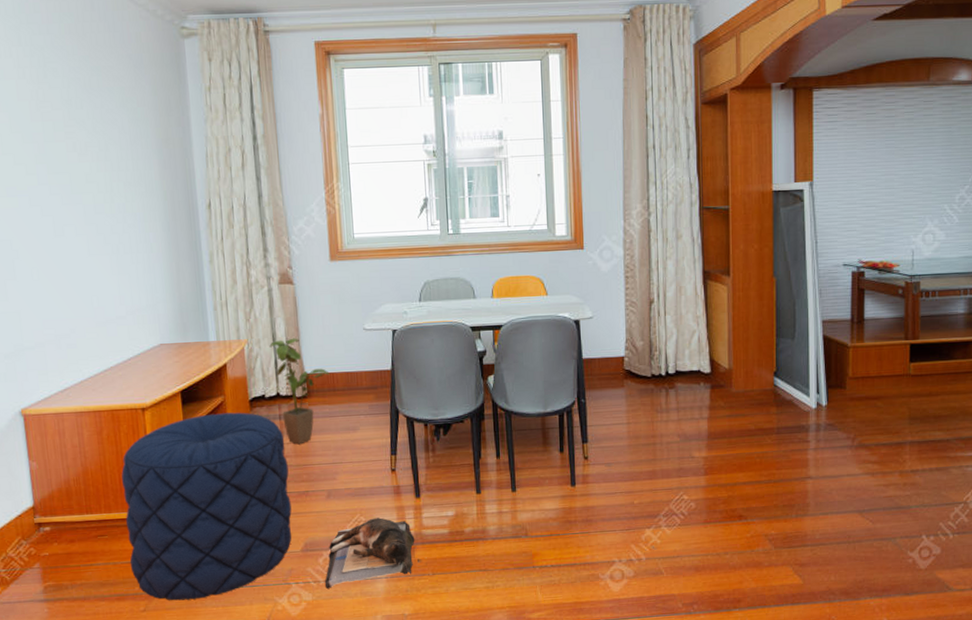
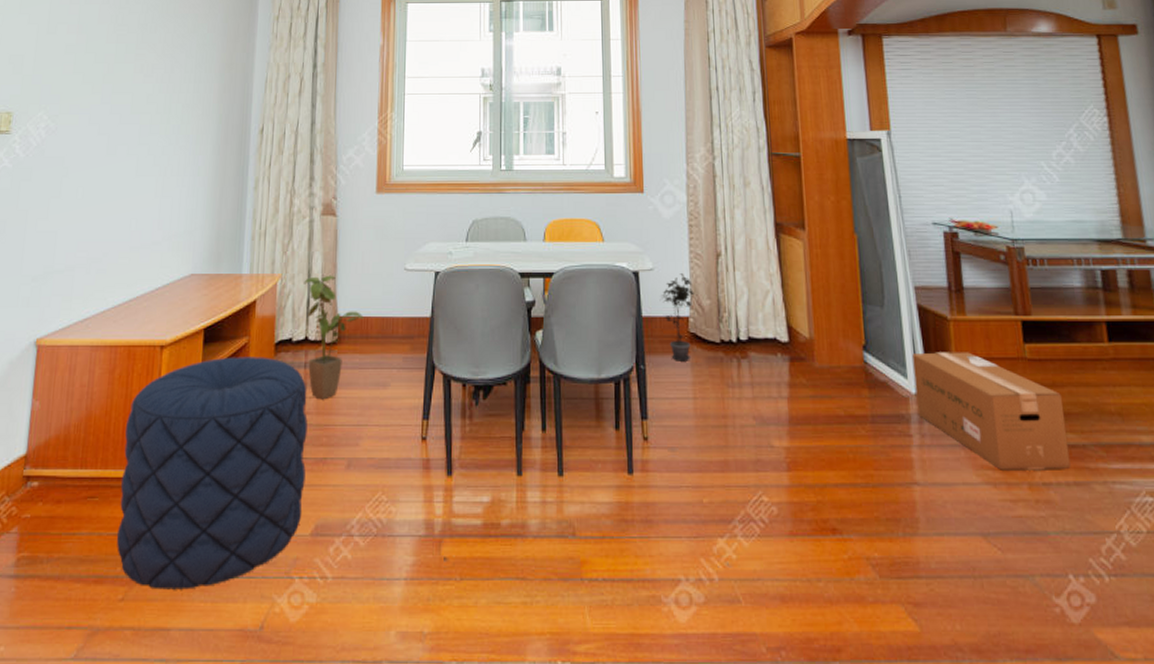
cat: present [325,517,415,589] -> none [334,498,443,588]
potted plant: none [599,320,630,394] -> present [661,273,696,361]
box: none [816,372,936,463] -> present [912,352,1071,470]

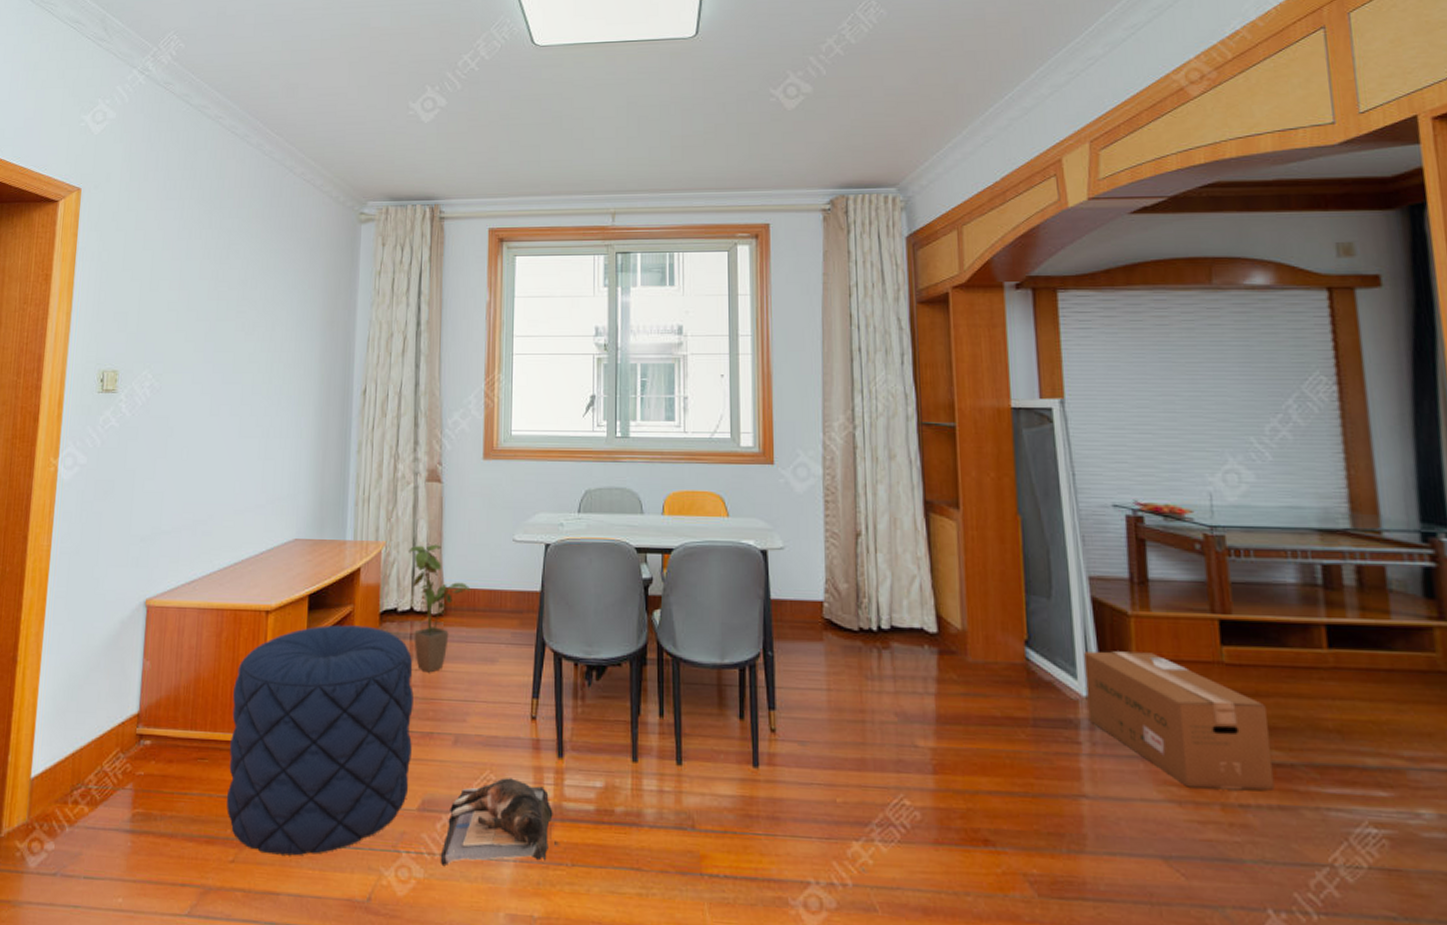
cat: none [334,498,443,588] -> present [441,778,553,865]
potted plant: present [661,273,696,361] -> none [792,554,831,649]

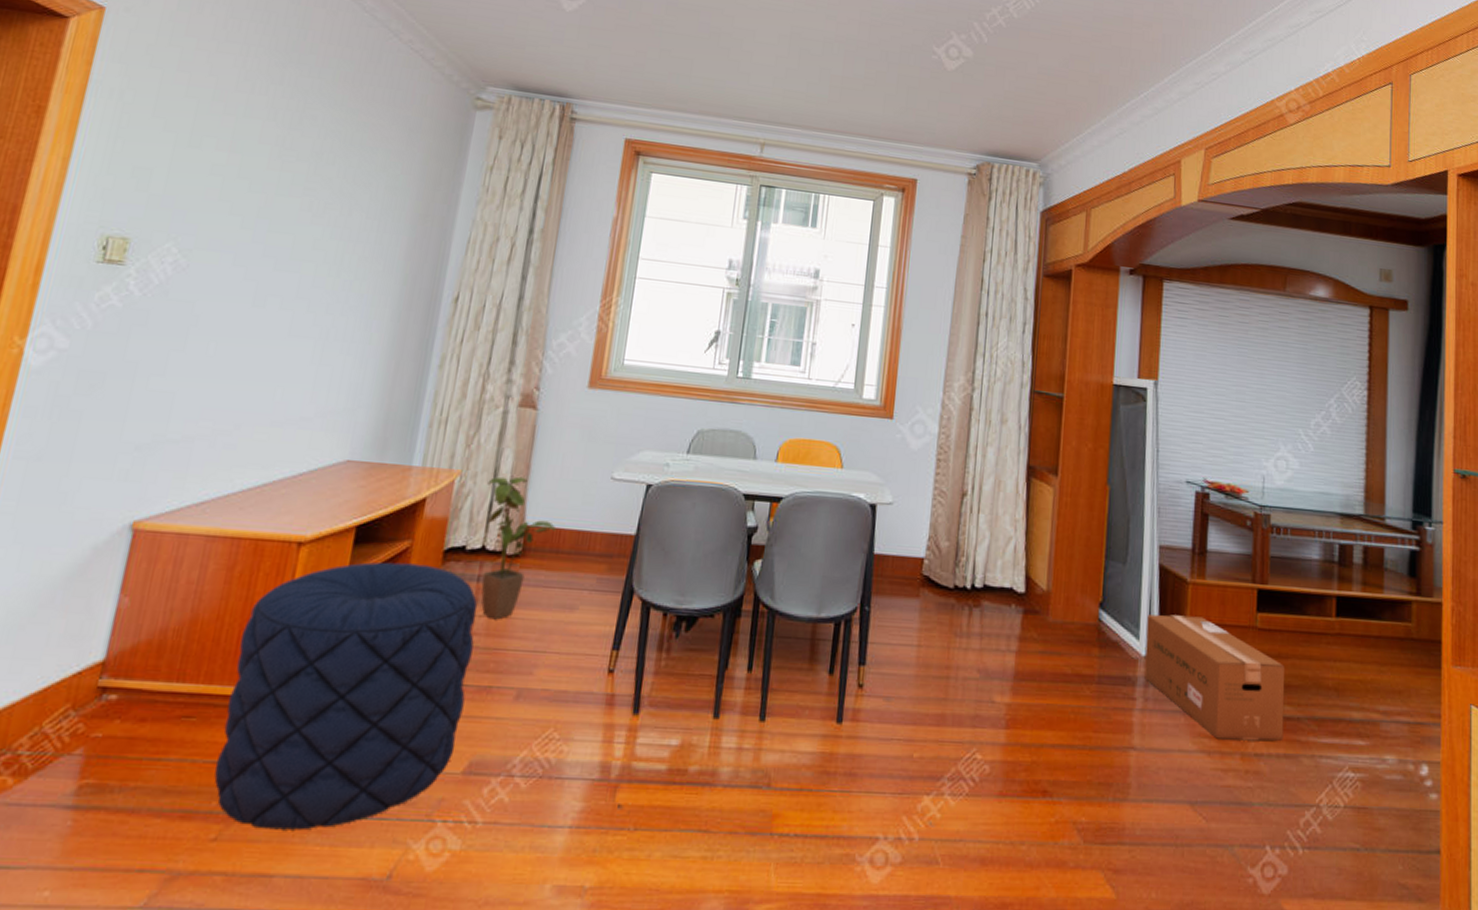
cat: present [441,778,553,865] -> none [483,736,621,835]

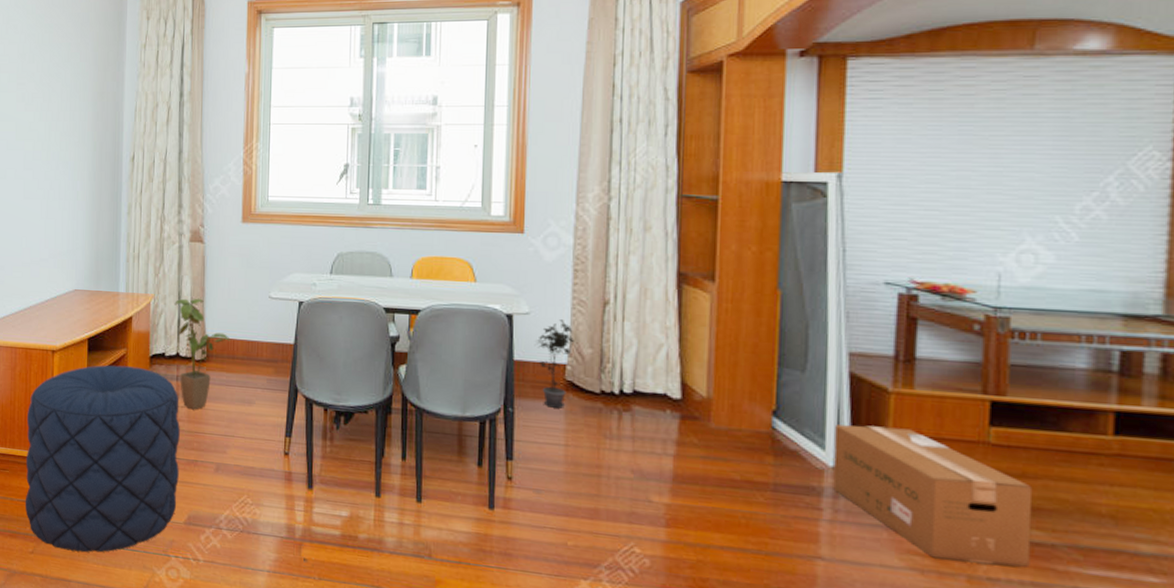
potted plant: none [896,511,934,606] -> present [536,320,576,409]

